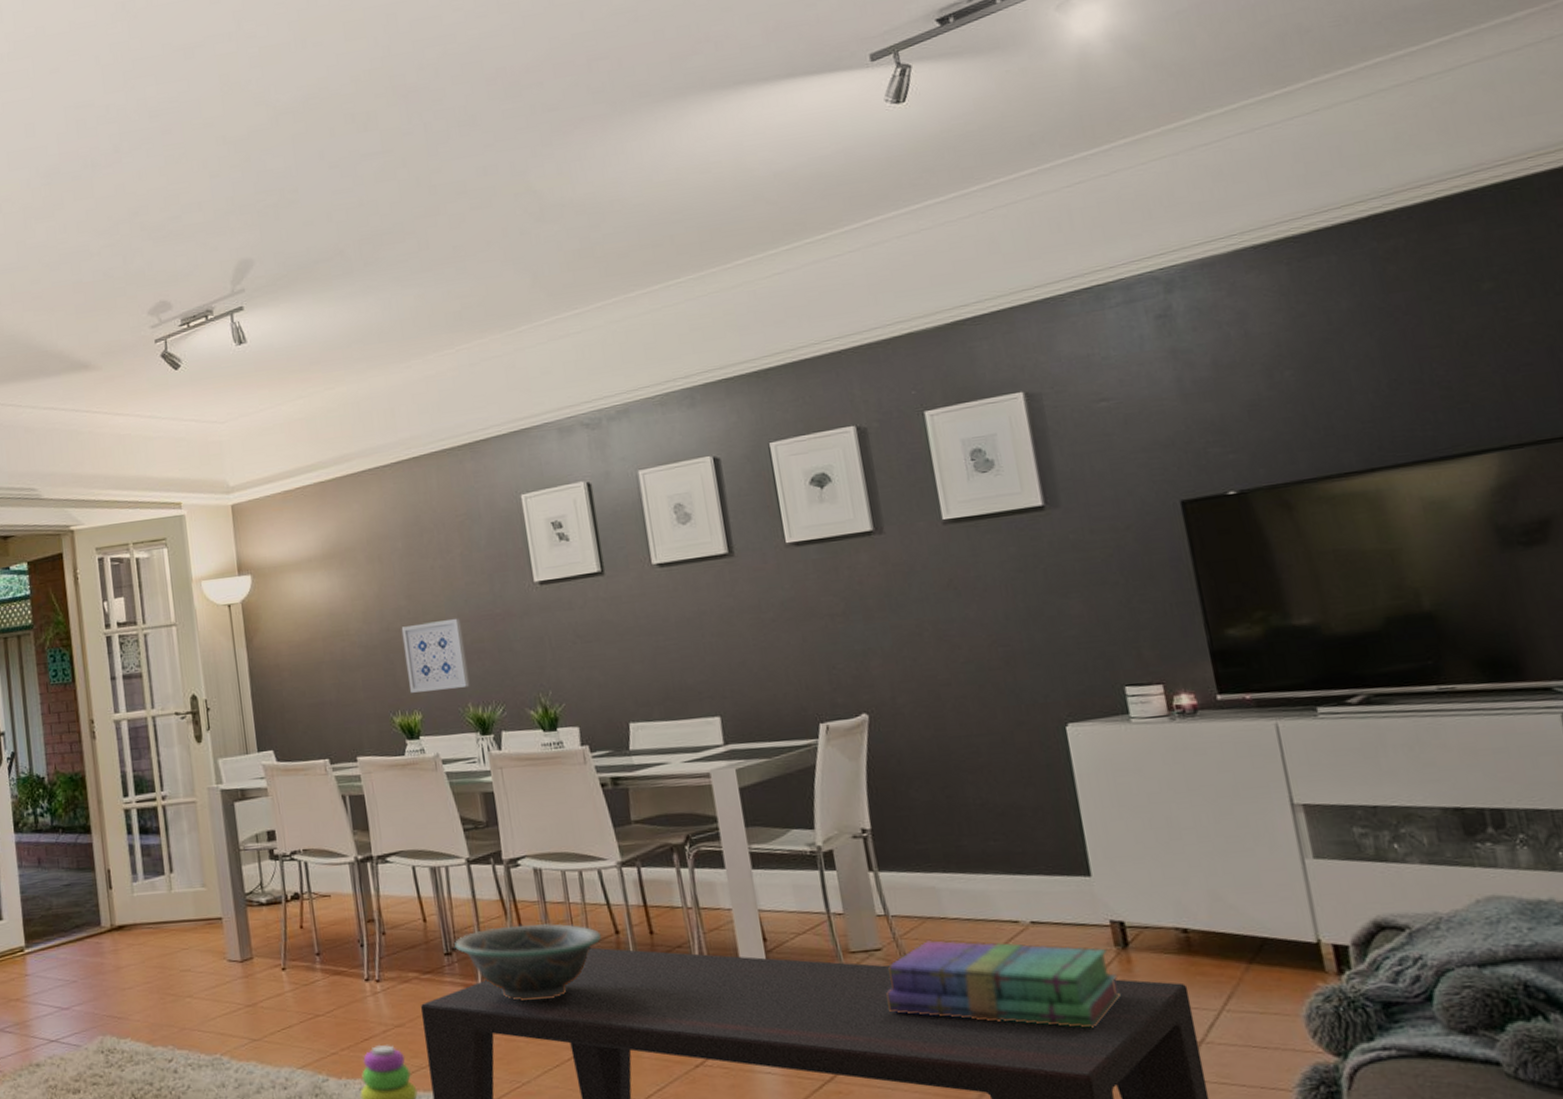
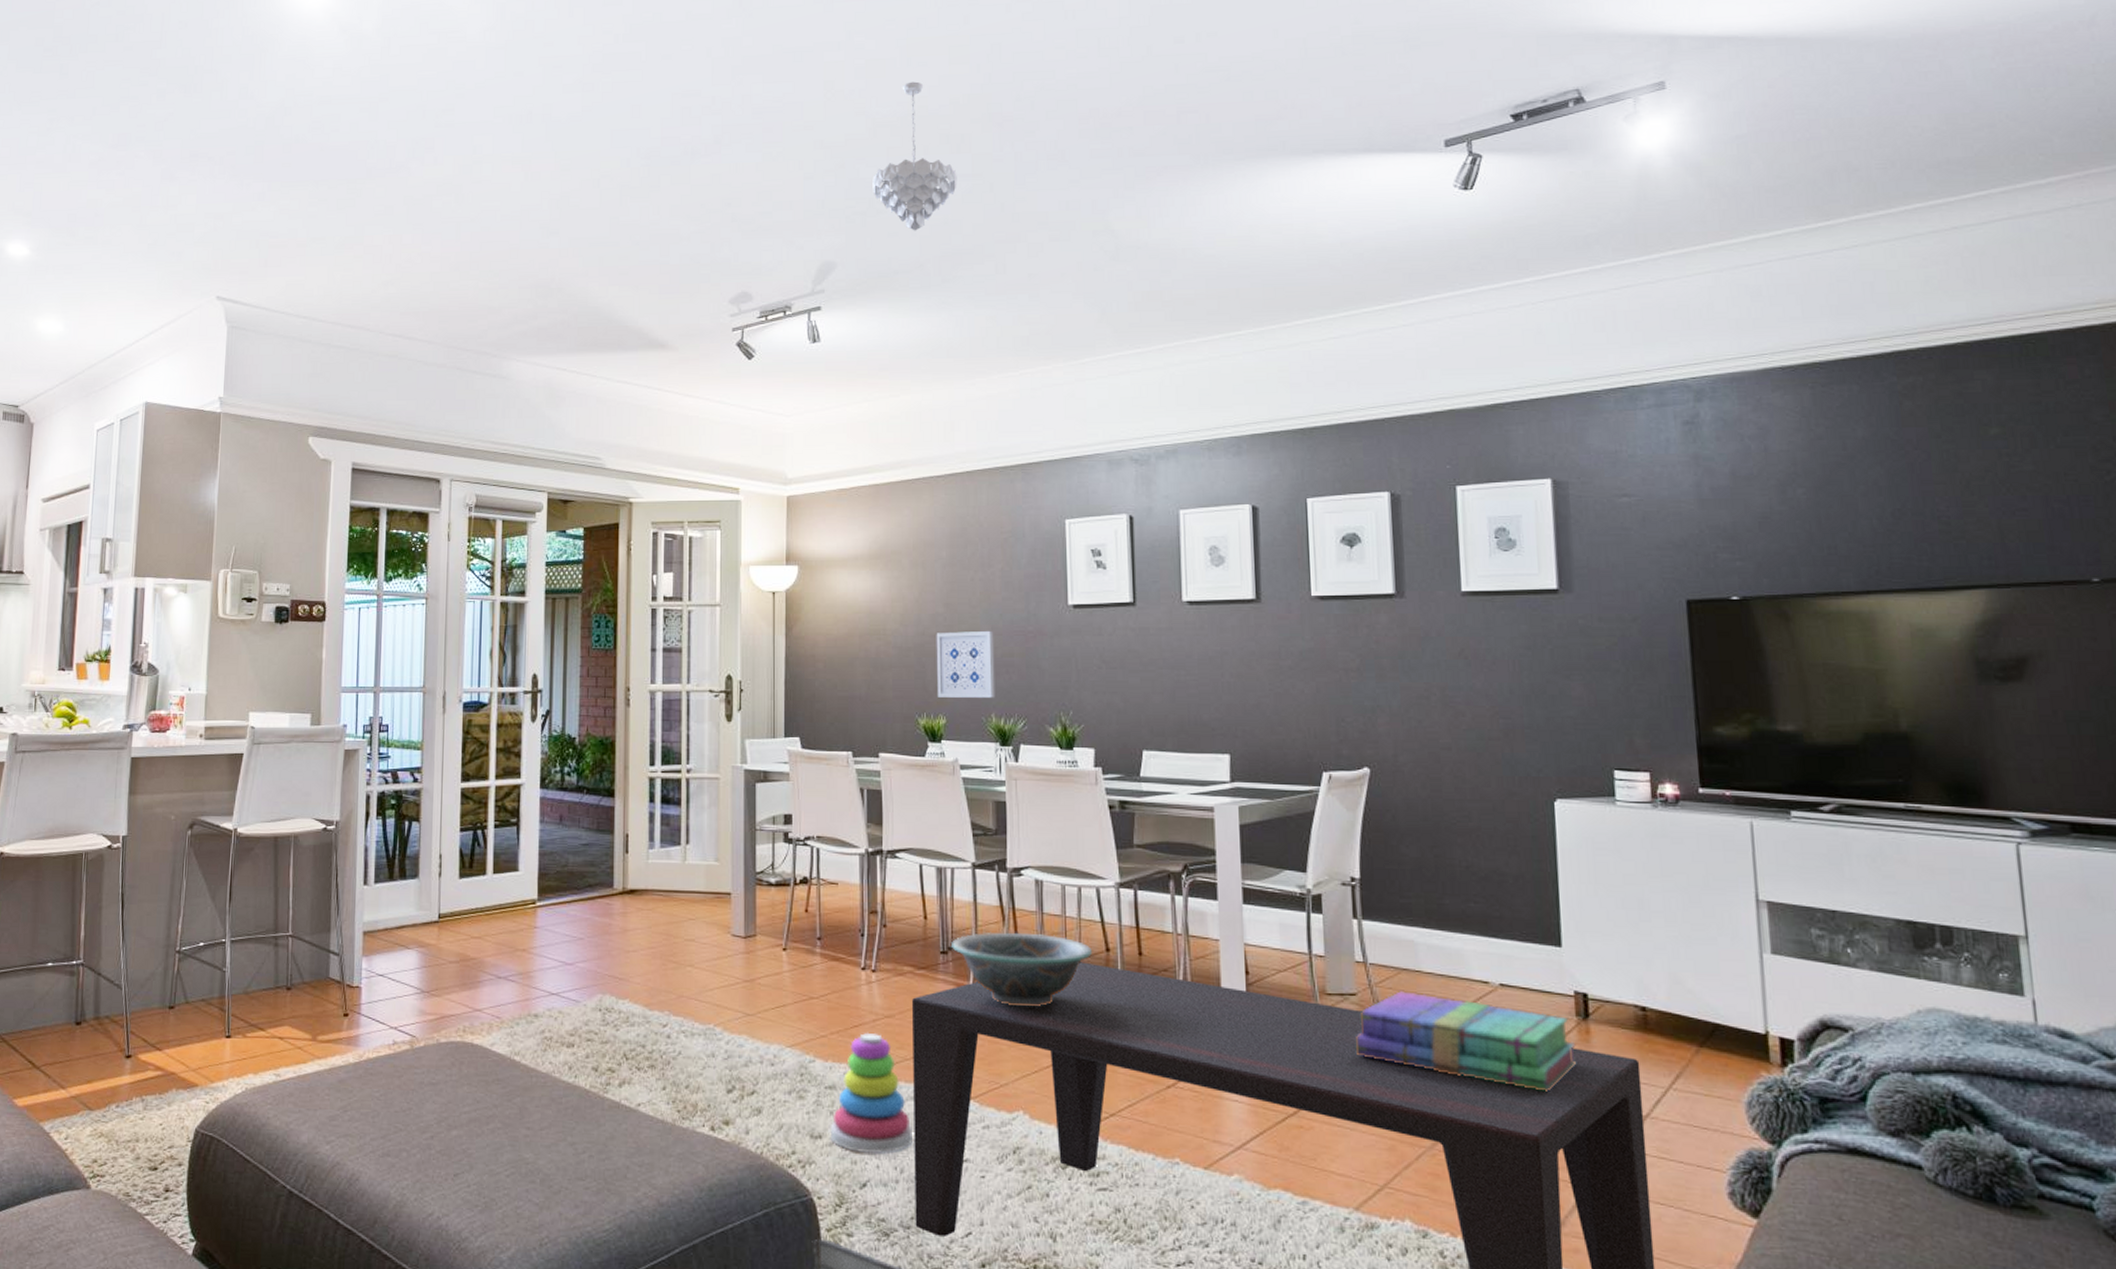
pendant light: none [280,63,368,217] -> present [872,81,957,231]

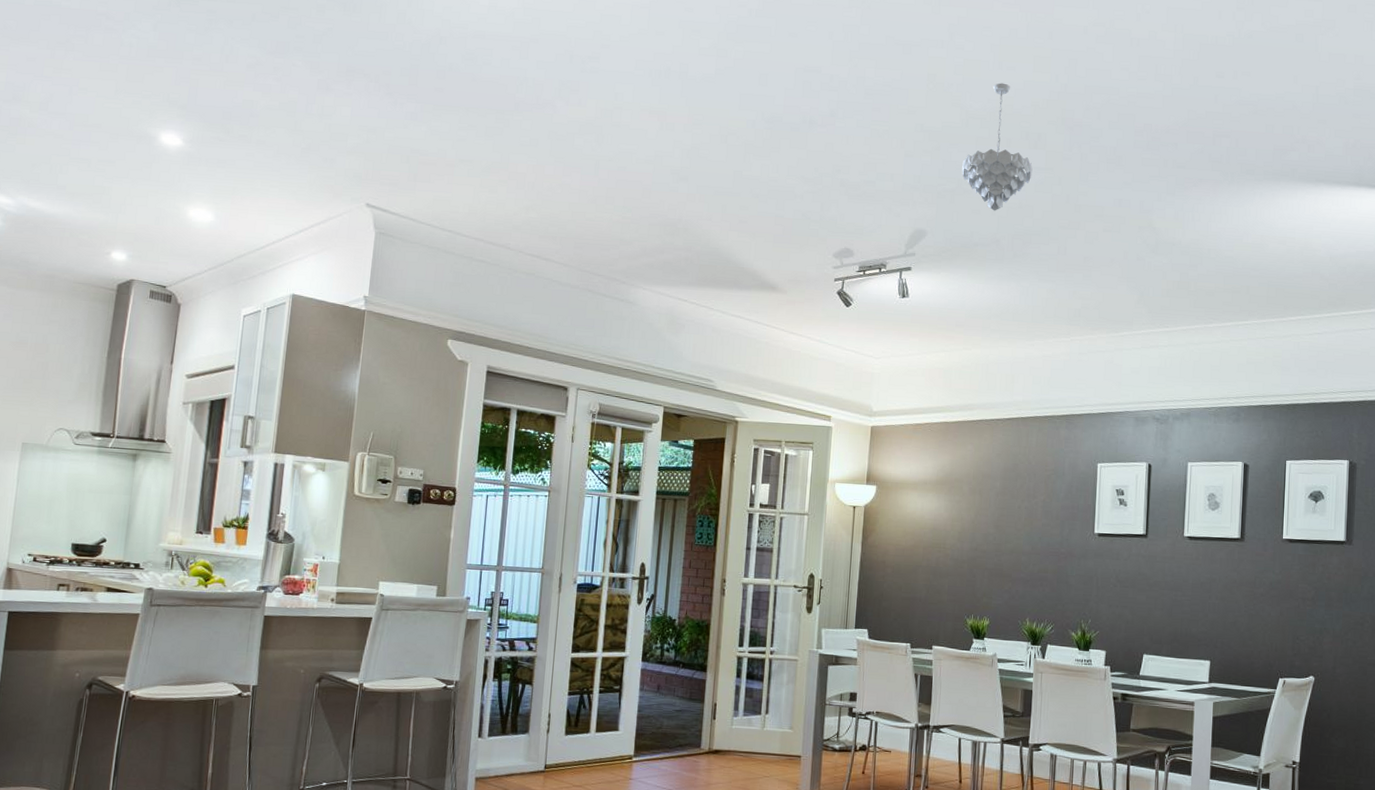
wall art: present [936,630,995,698] -> none [983,549,1034,605]

